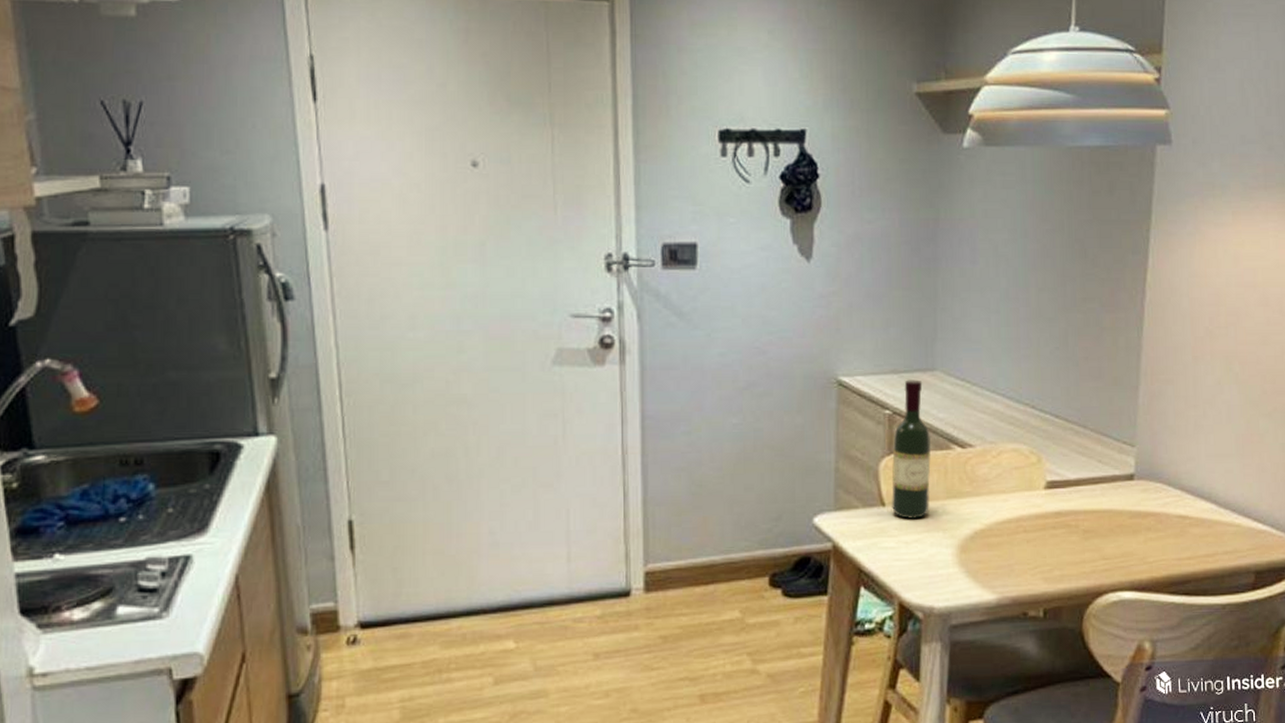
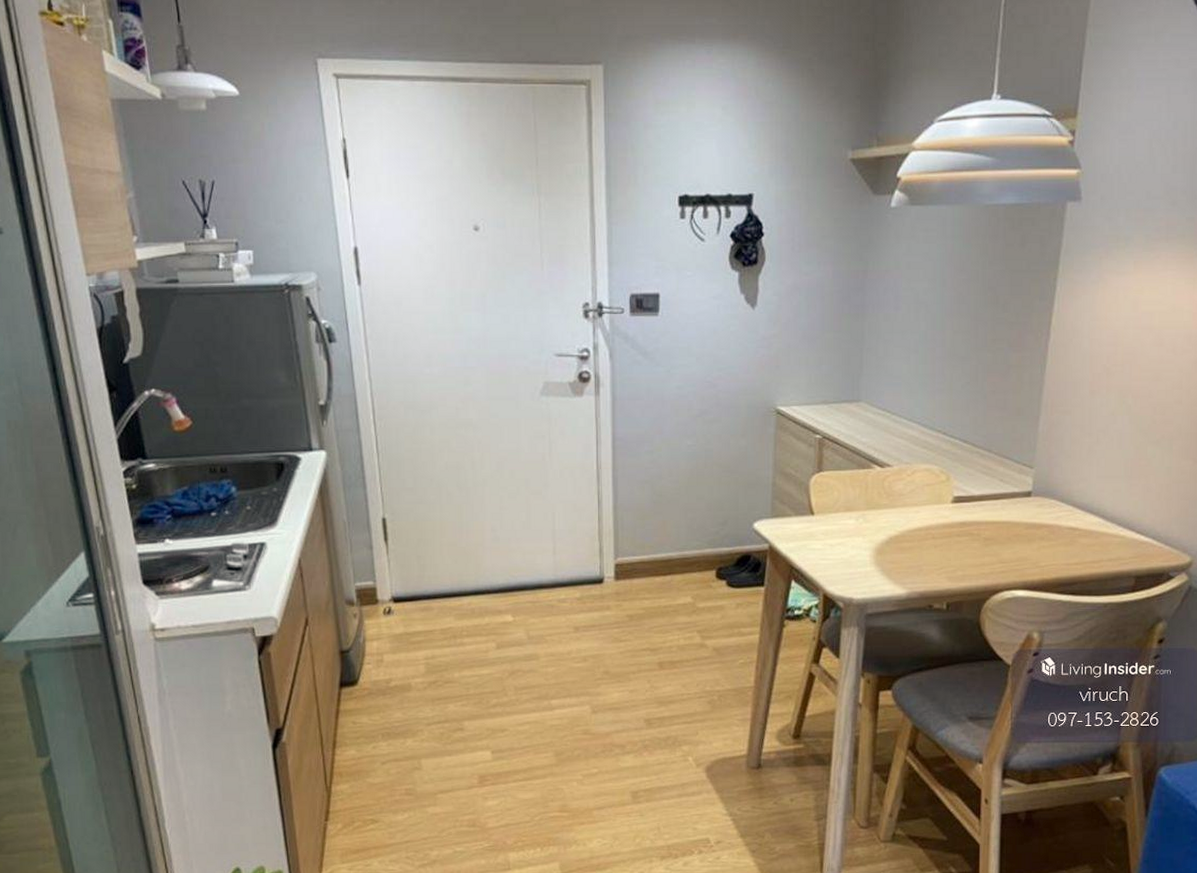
wine bottle: present [891,379,932,519] -> none [819,409,855,526]

